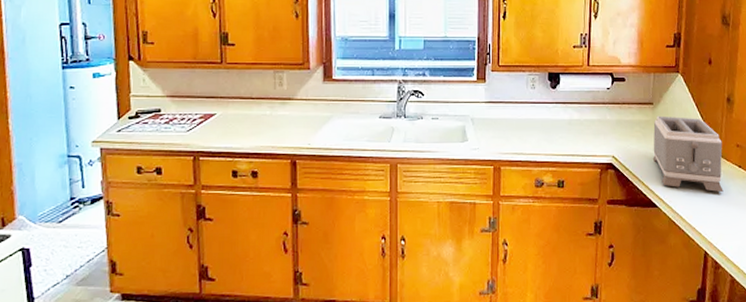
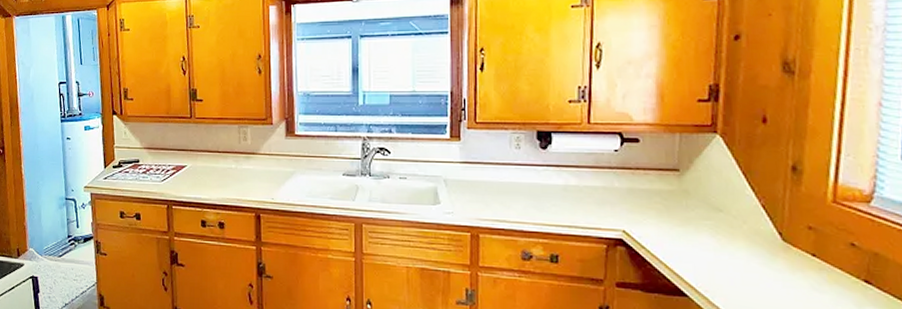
toaster: present [653,116,724,192] -> none [680,185,788,285]

